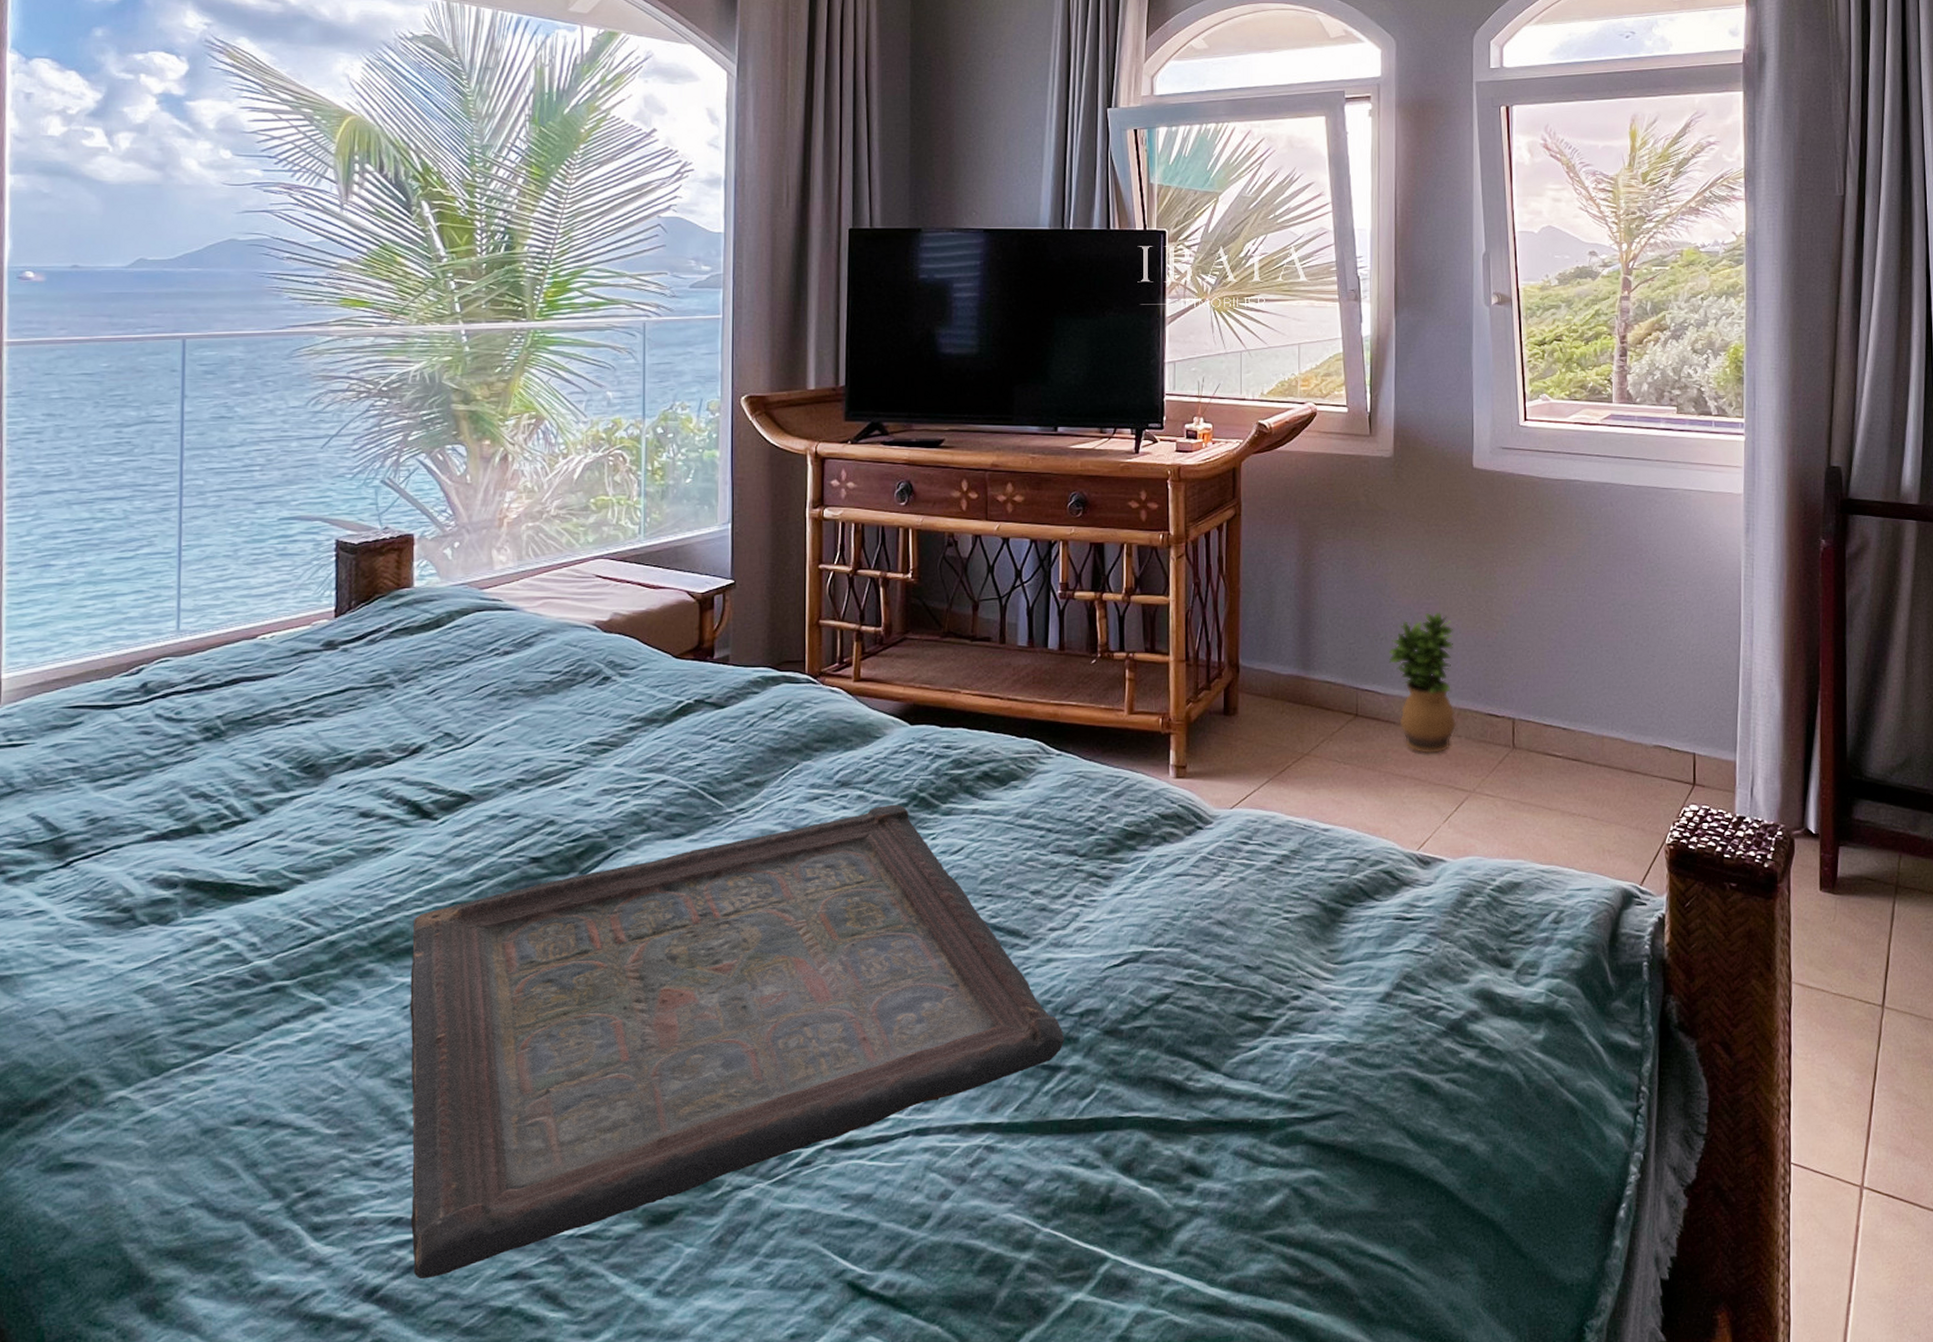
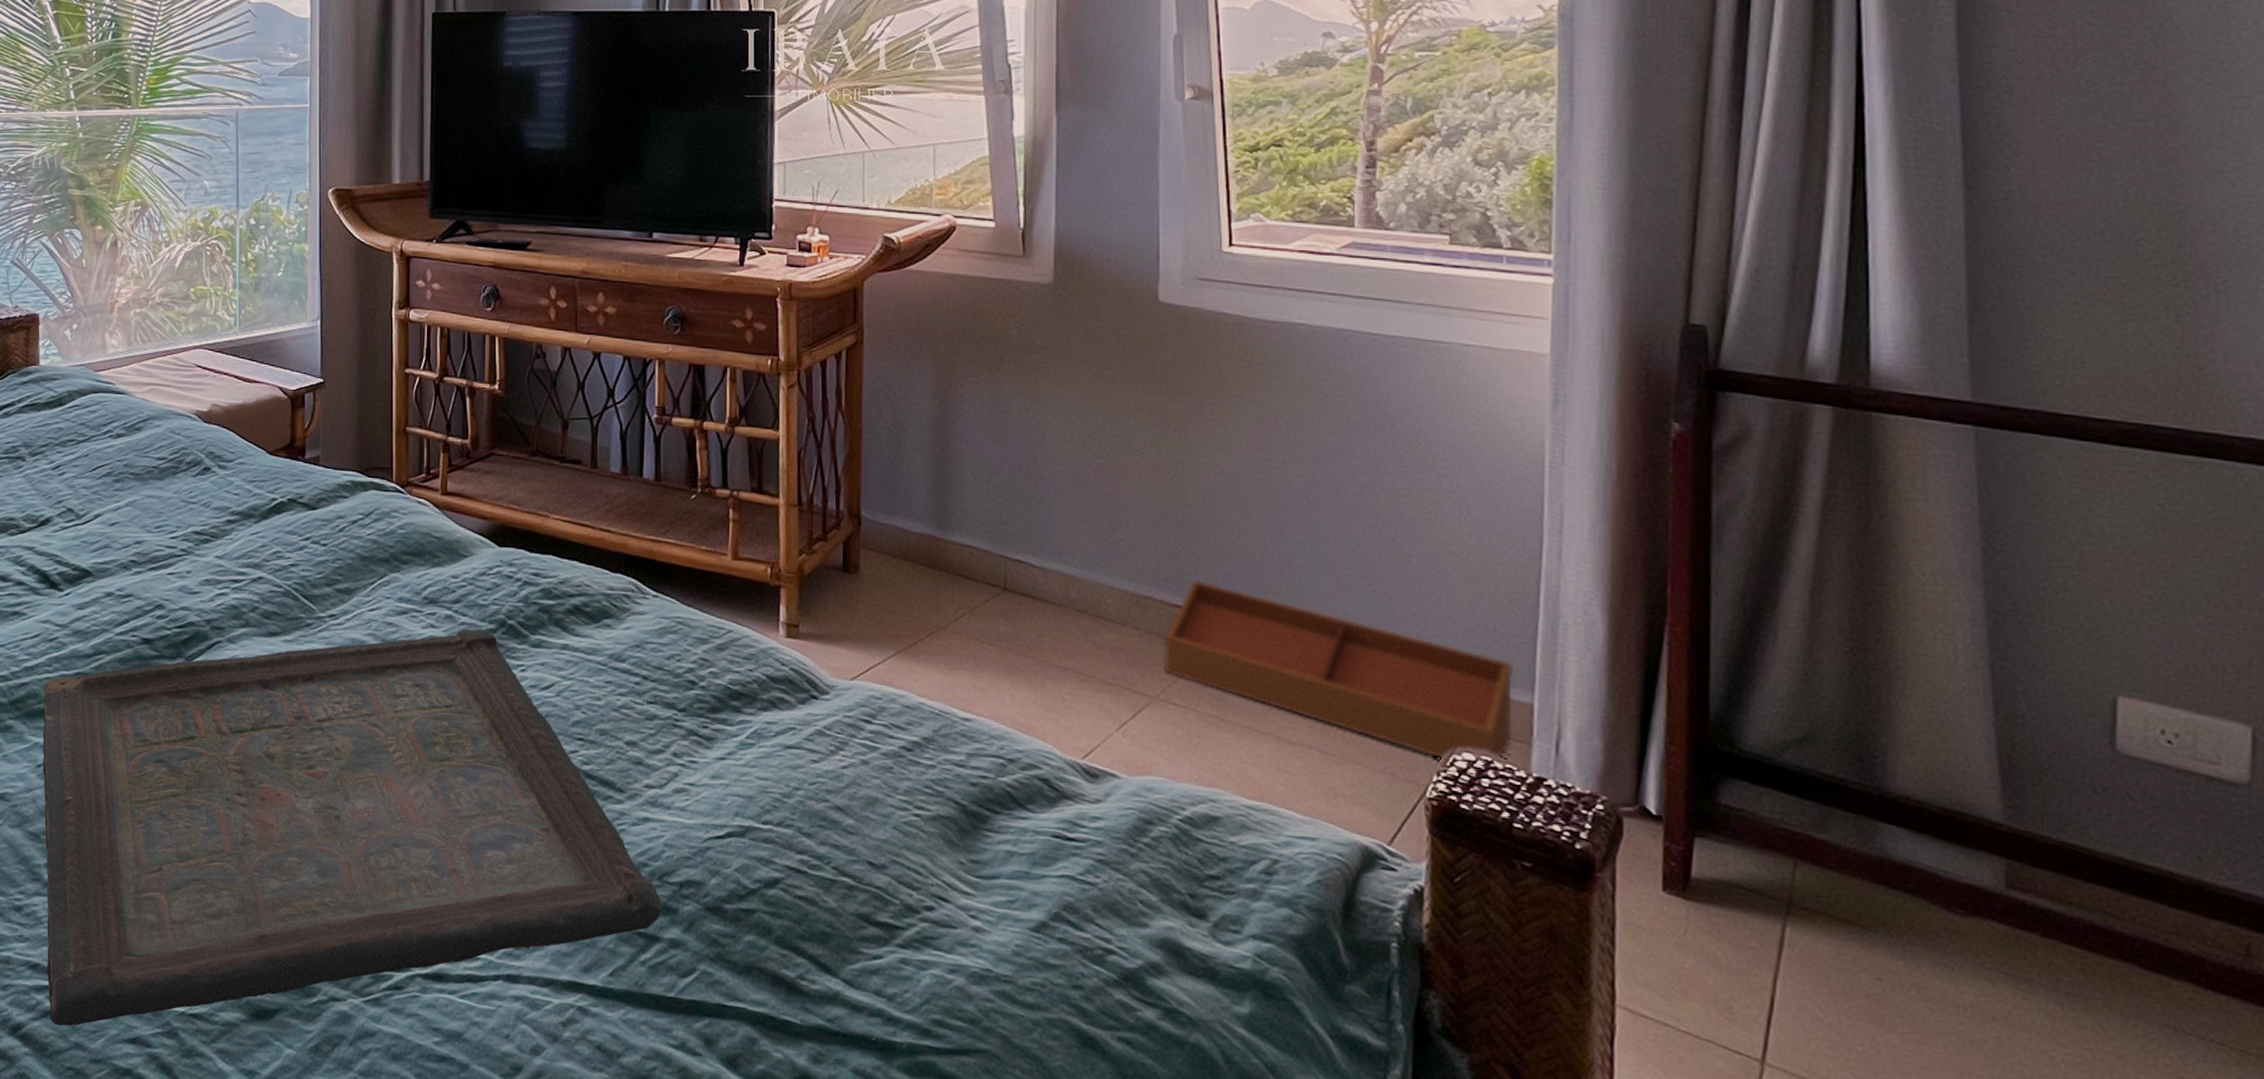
potted plant: present [1388,612,1457,754] -> none [1046,474,1135,646]
storage bin: none [1479,691,1723,813] -> present [1165,579,1514,760]

